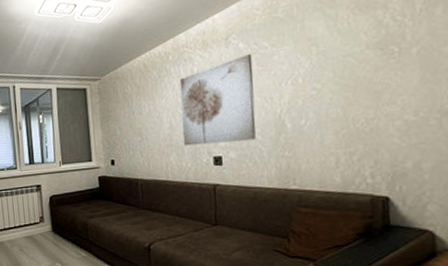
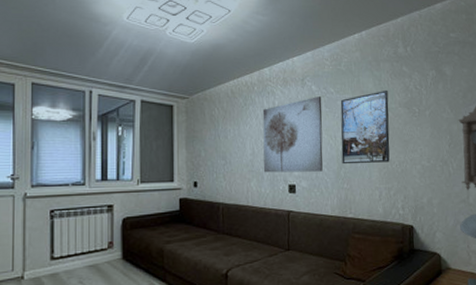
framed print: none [277,30,352,129] -> present [340,89,390,165]

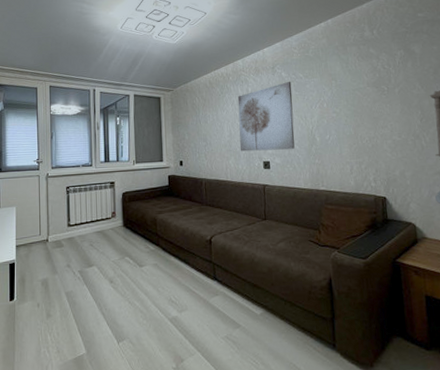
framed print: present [340,89,390,165] -> none [309,71,360,142]

